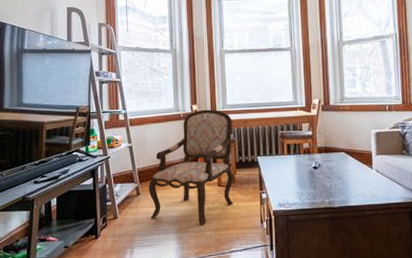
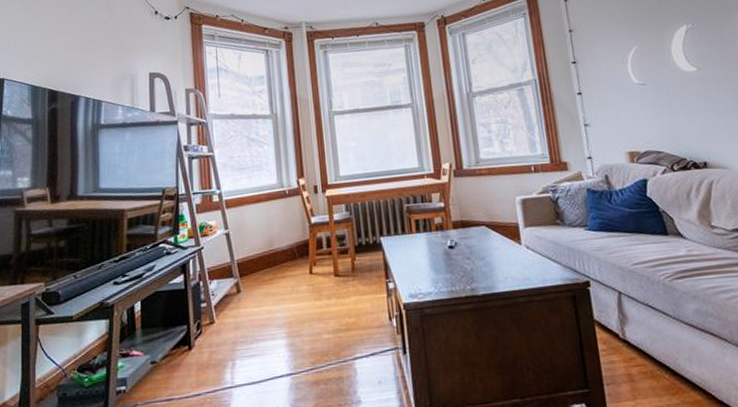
armchair: present [148,109,234,225] -> none [250,182,355,326]

